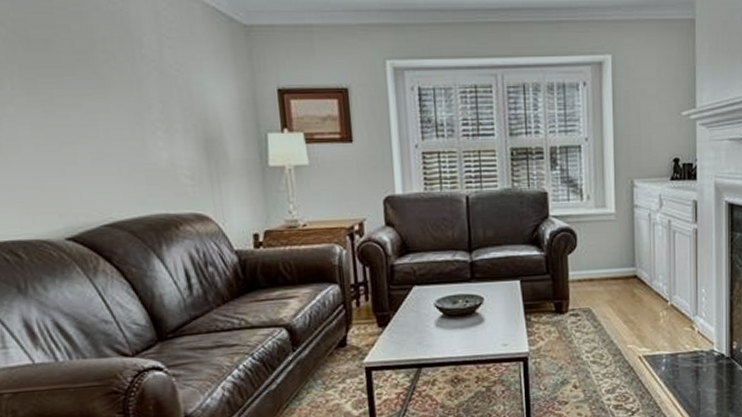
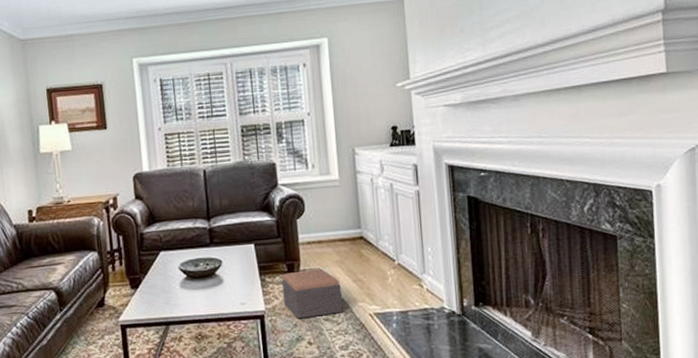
footstool: none [549,308,611,362] -> present [282,269,343,319]

